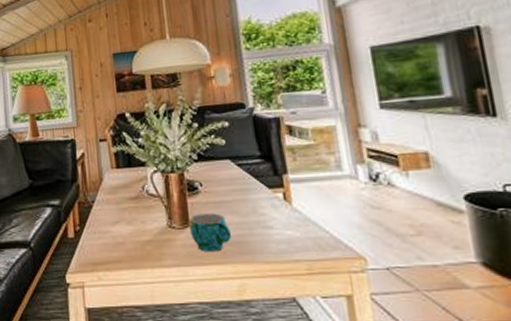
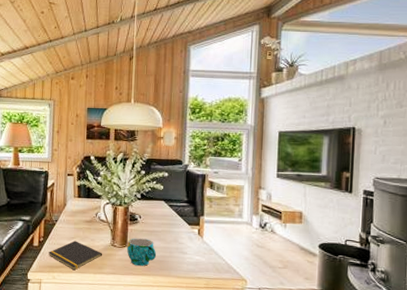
notepad: none [89,225,160,266] -> present [49,240,103,271]

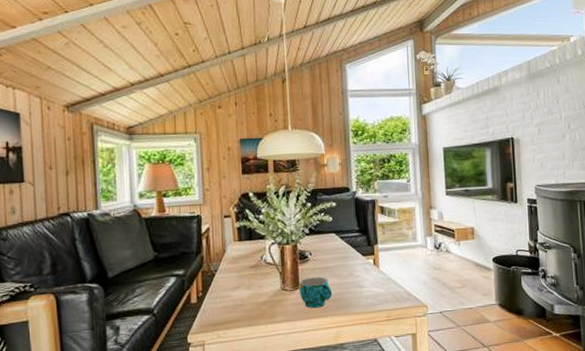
notepad: present [49,240,103,271] -> none [210,290,274,325]

